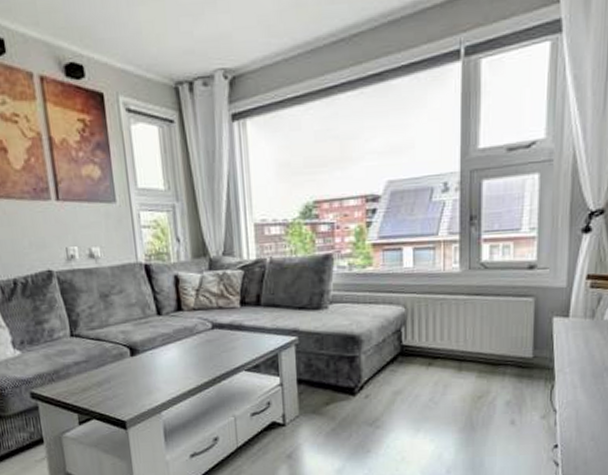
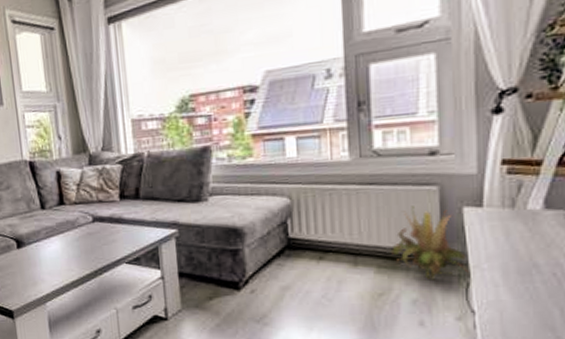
decorative plant: none [490,315,554,383] -> present [390,205,469,280]

